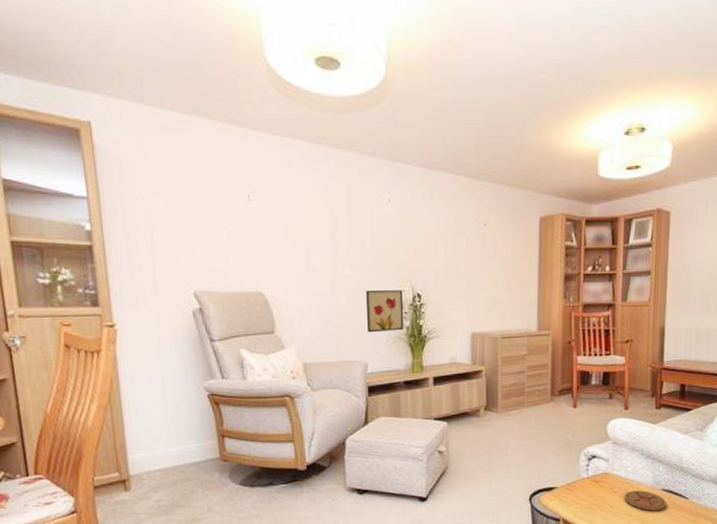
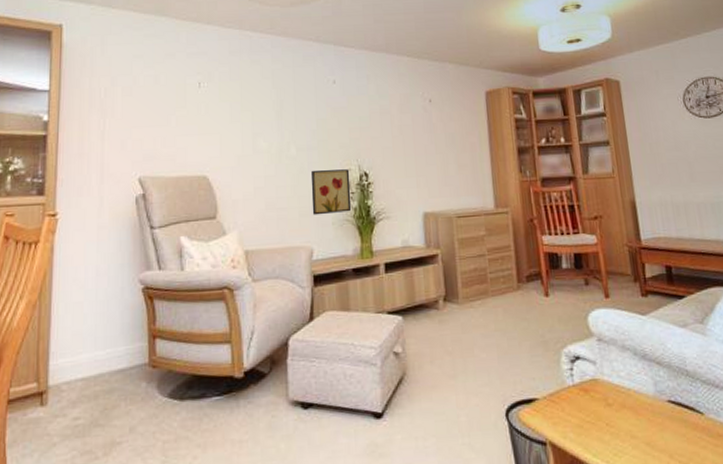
coaster: present [624,490,666,511] -> none [622,402,677,431]

